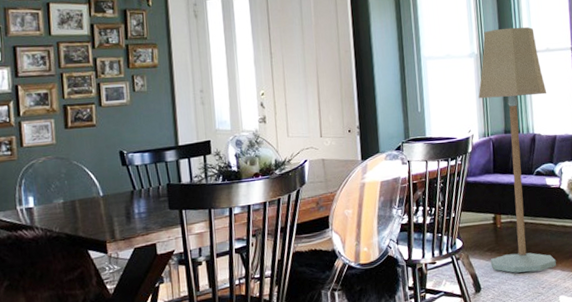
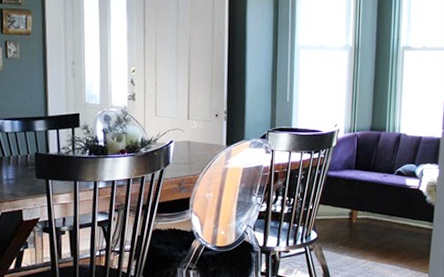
floor lamp: present [478,27,557,273] -> none [342,22,418,269]

